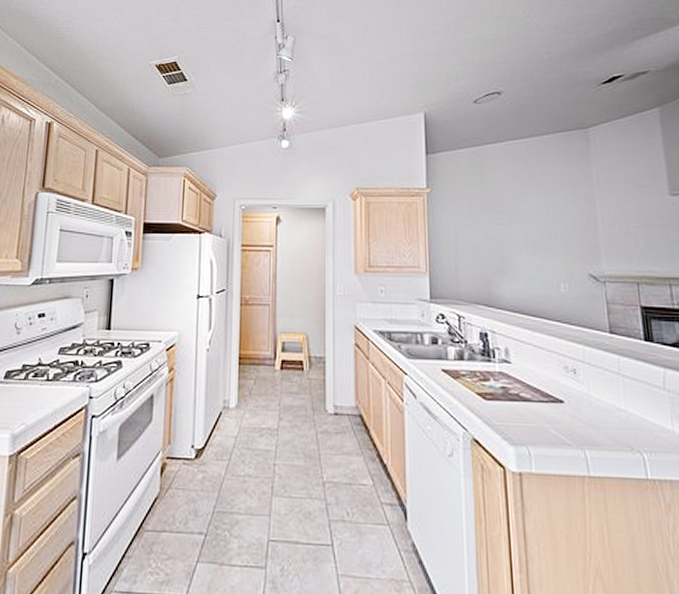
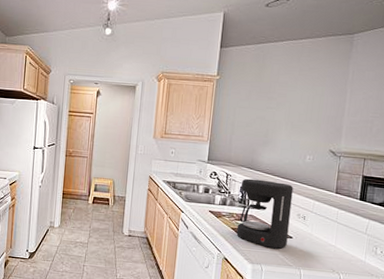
coffee maker: none [480,320,558,420] -> present [236,178,294,249]

